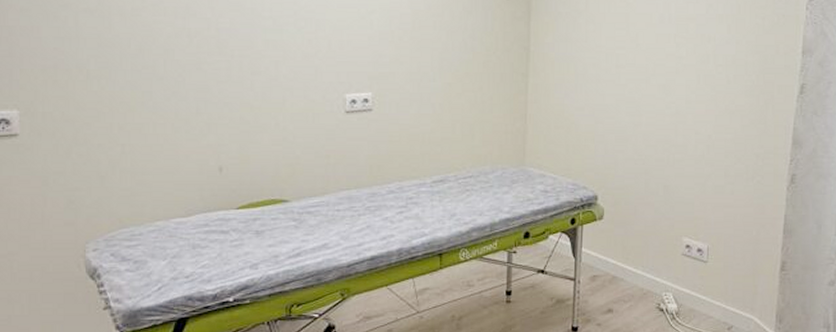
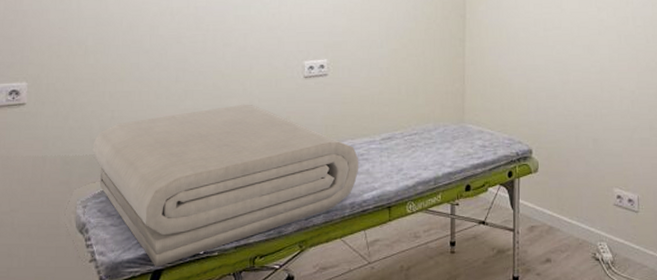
towel: none [101,140,408,315] -> present [92,104,359,267]

